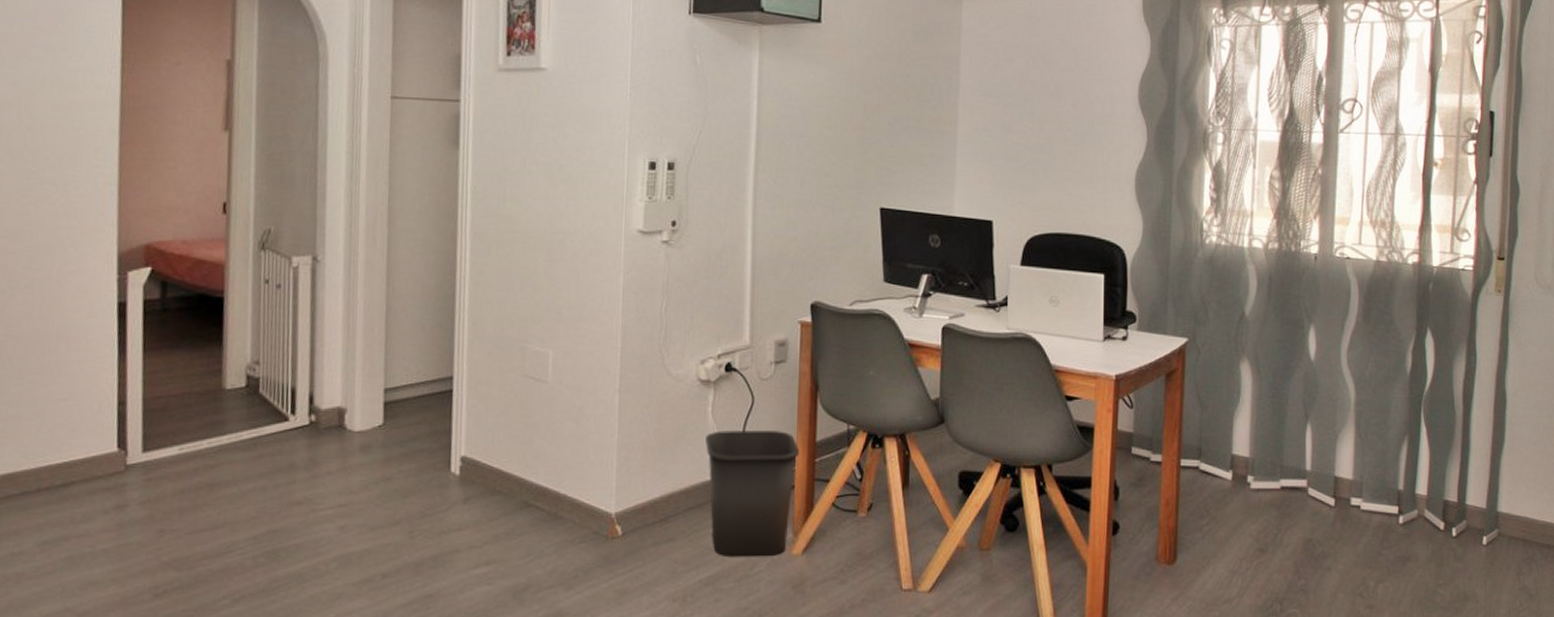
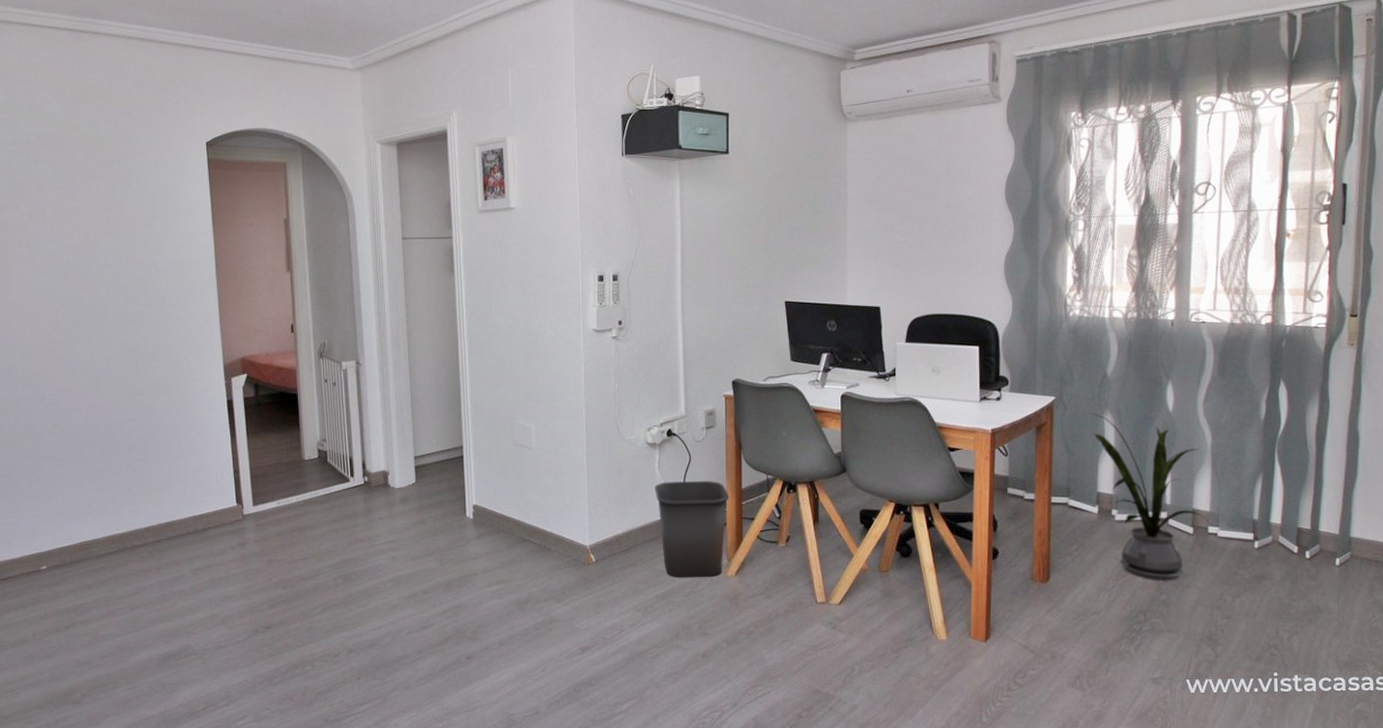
house plant: none [1224,358,1350,563] -> present [1088,412,1207,581]

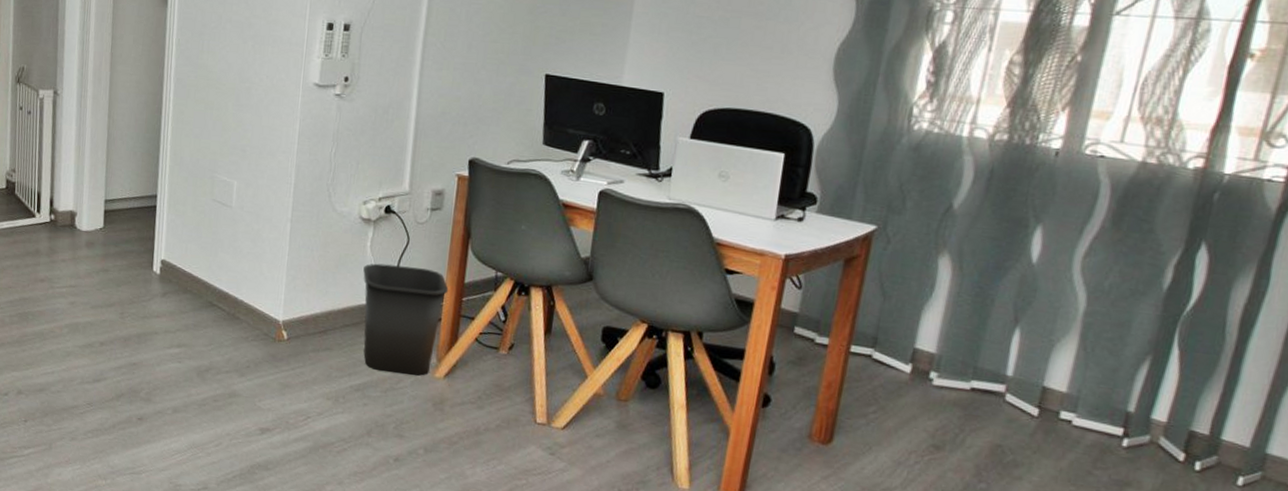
house plant: present [1088,412,1207,581] -> none [919,250,1064,467]

